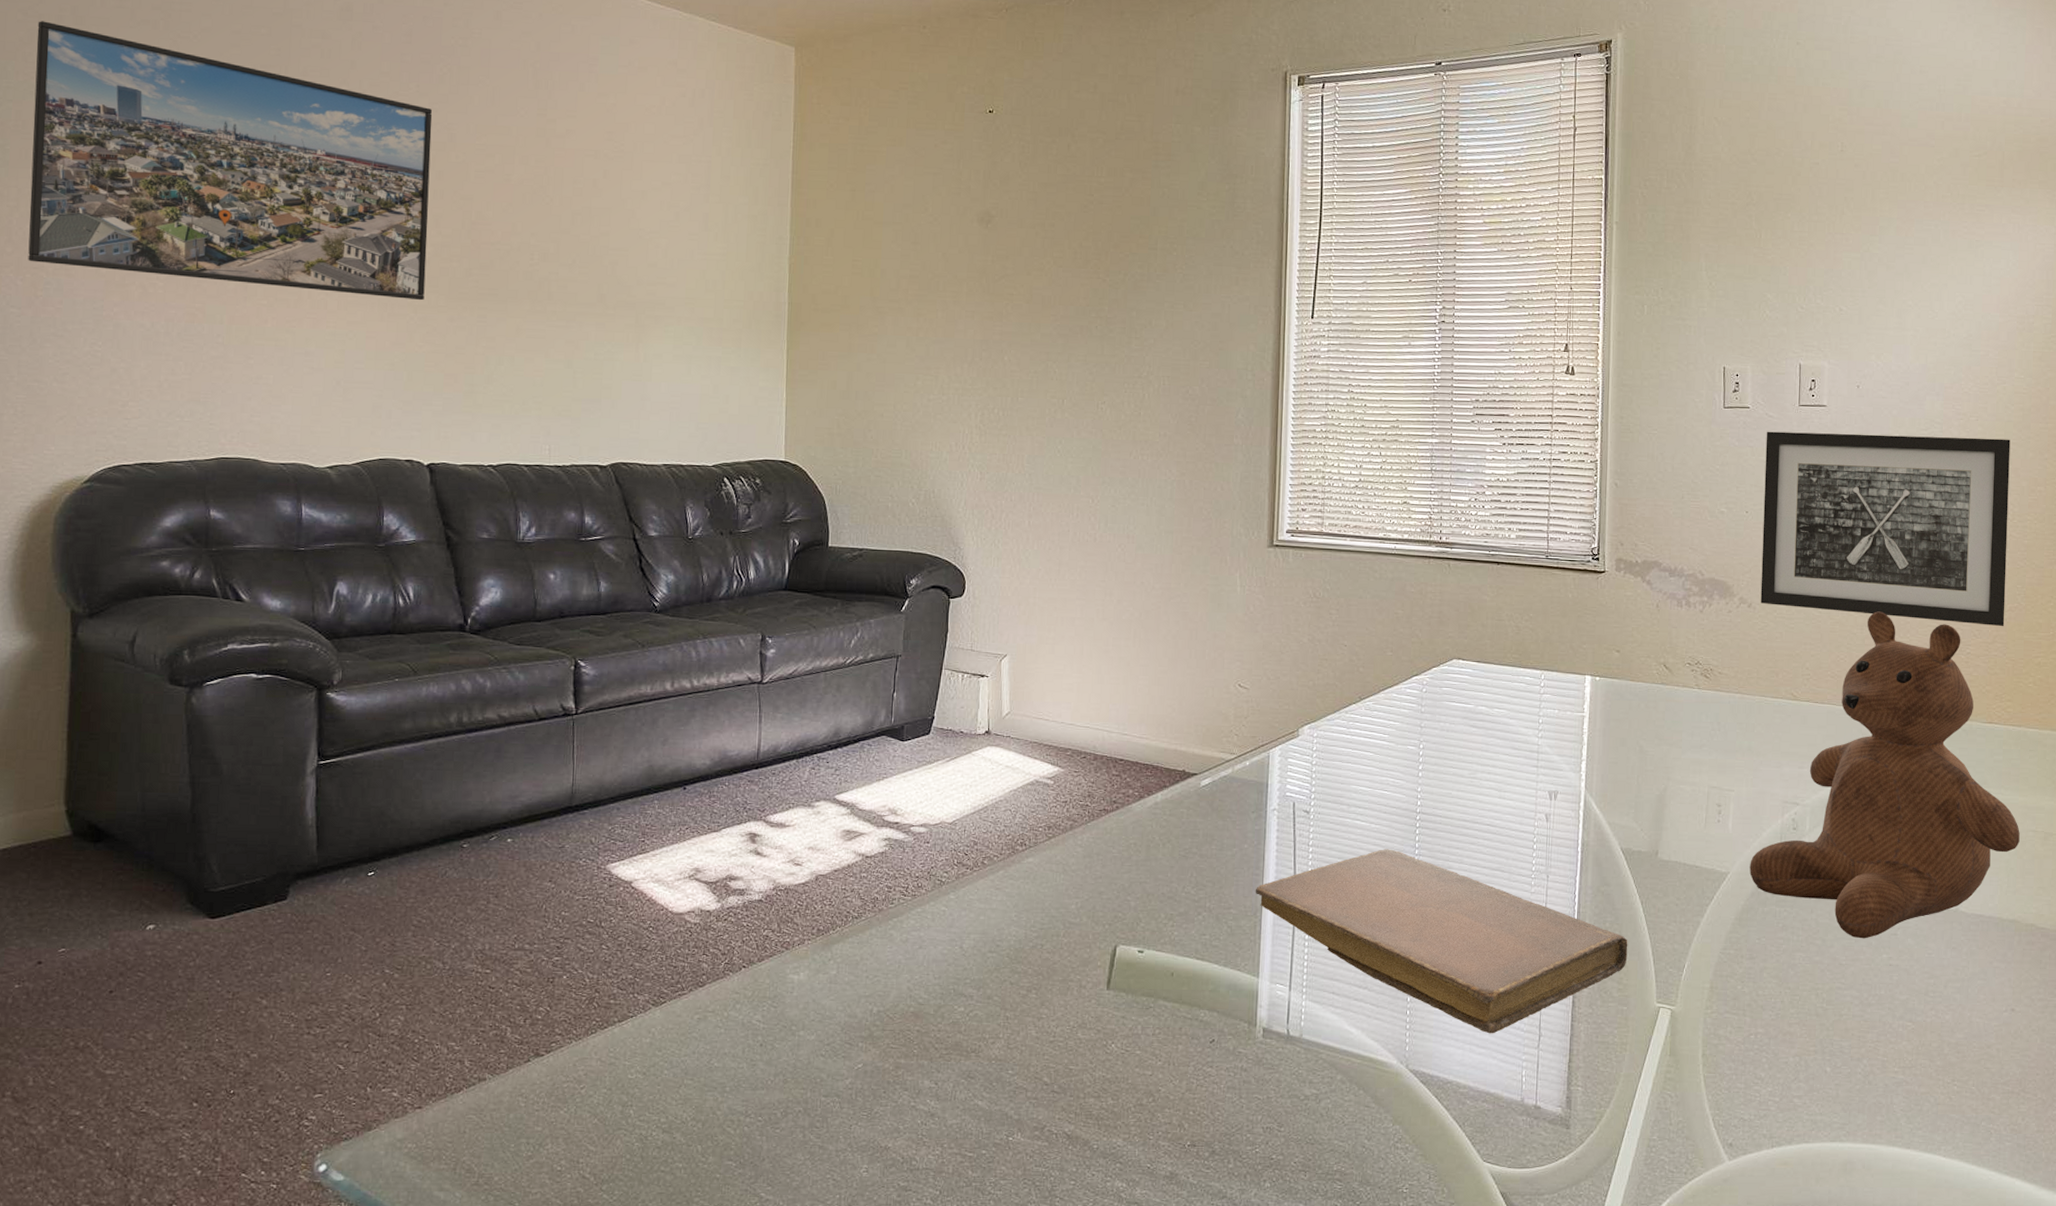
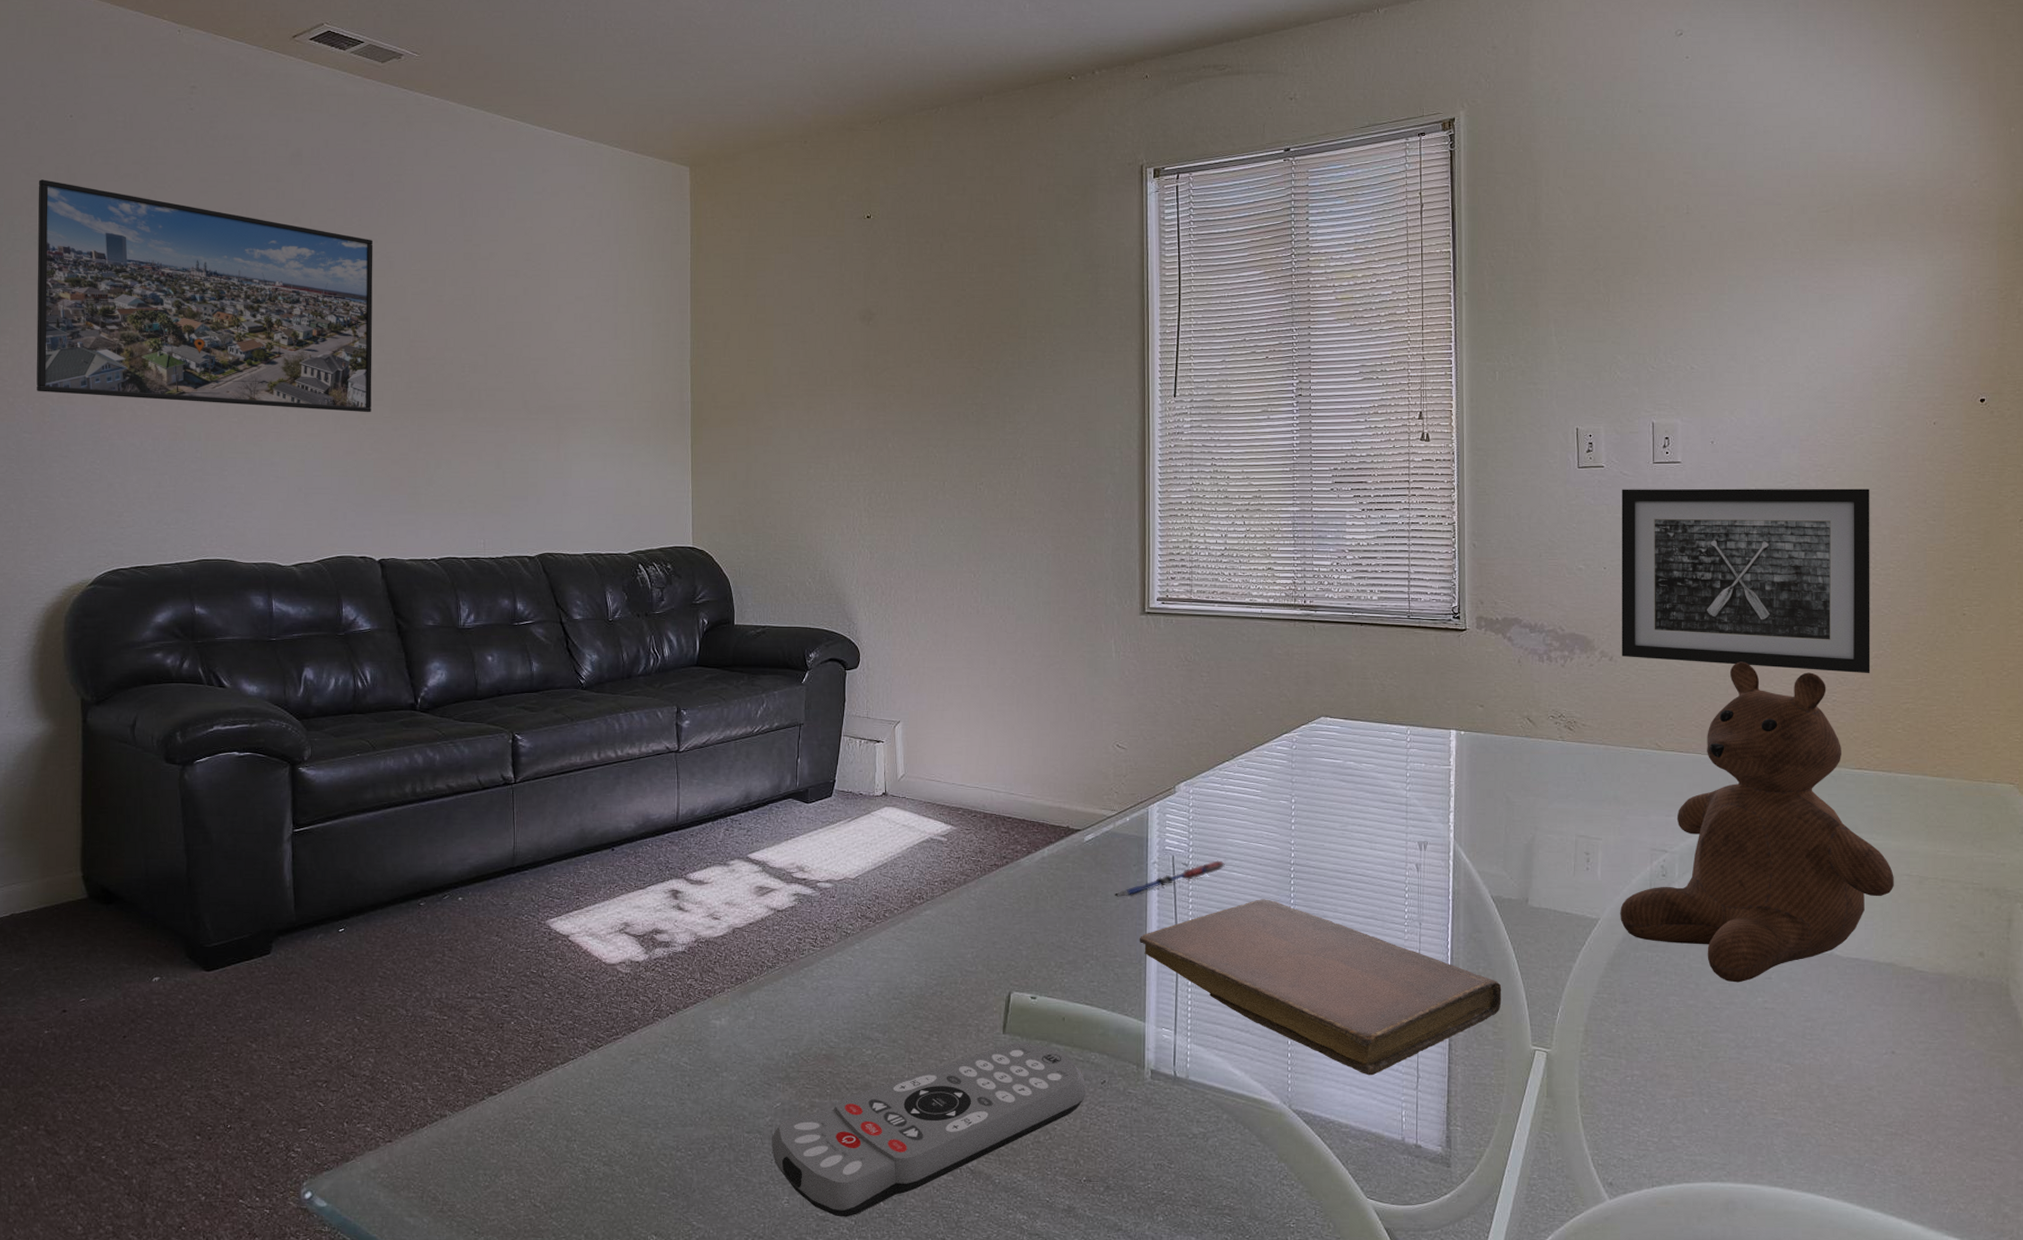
remote control: none [851,999,1194,1187] -> present [772,1042,1086,1217]
pen: none [1231,808,1348,845] -> present [1115,860,1225,897]

